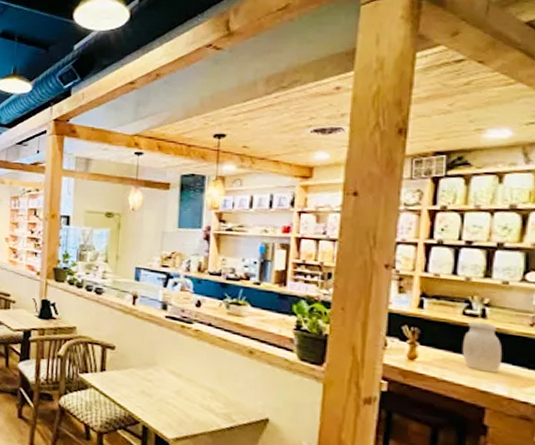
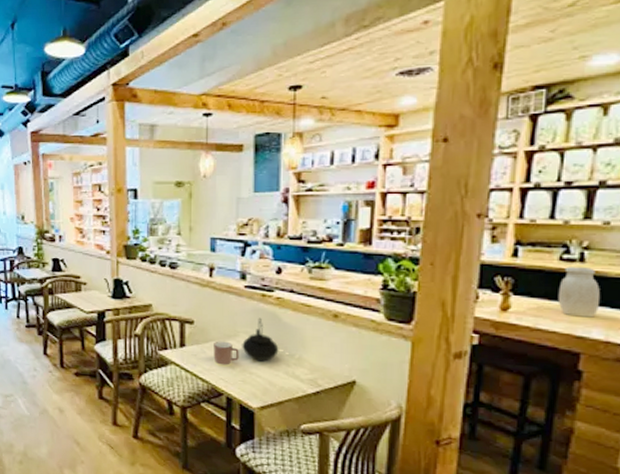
mug: none [132,368,157,395] -> present [213,341,239,367]
teapot: none [160,348,196,393] -> present [242,317,279,362]

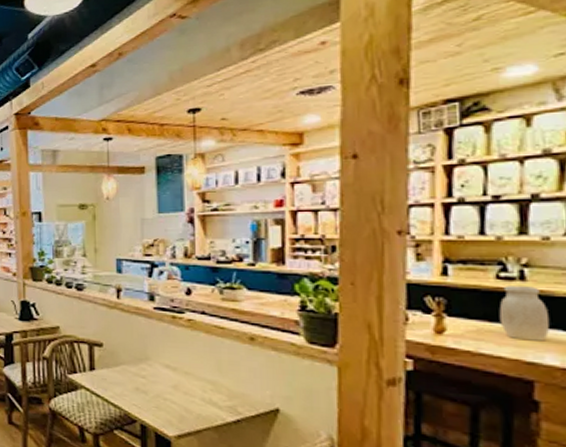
mug: present [213,341,239,367] -> none [124,364,151,392]
teapot: present [242,317,279,362] -> none [154,340,194,387]

